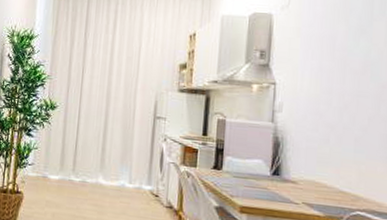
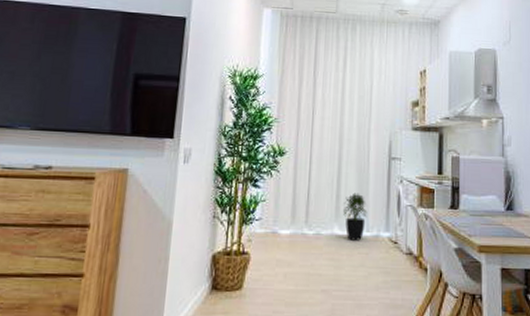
potted plant: none [108,147,131,191] -> present [343,193,367,241]

